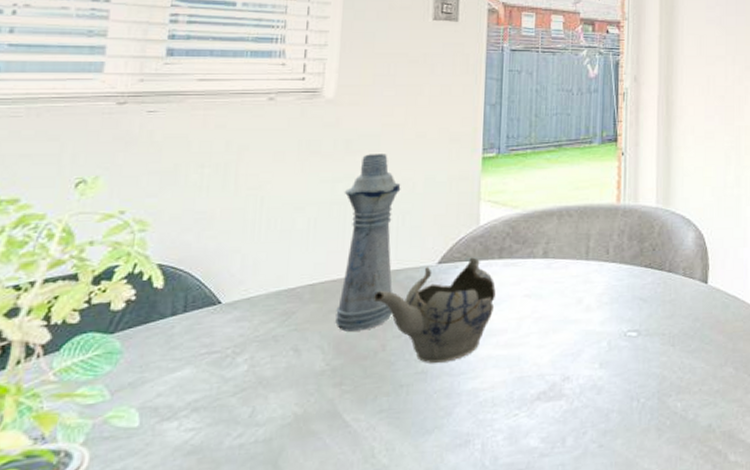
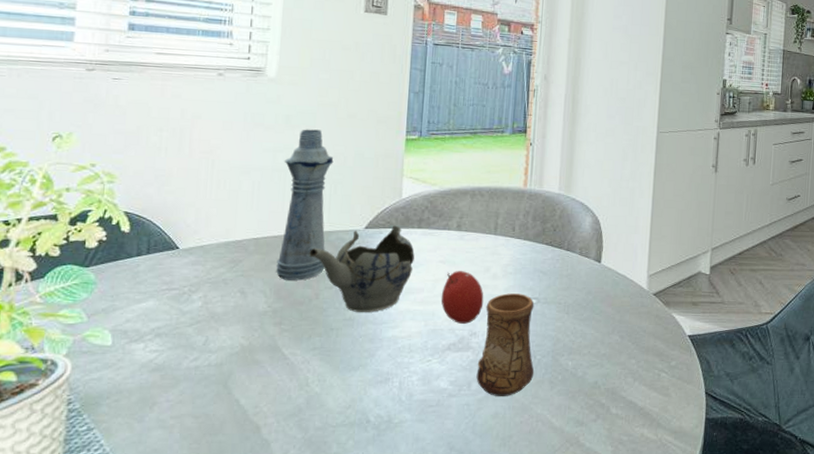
fruit: none [527,305,577,368] -> present [441,271,484,324]
cup: none [571,326,639,452] -> present [476,293,535,396]

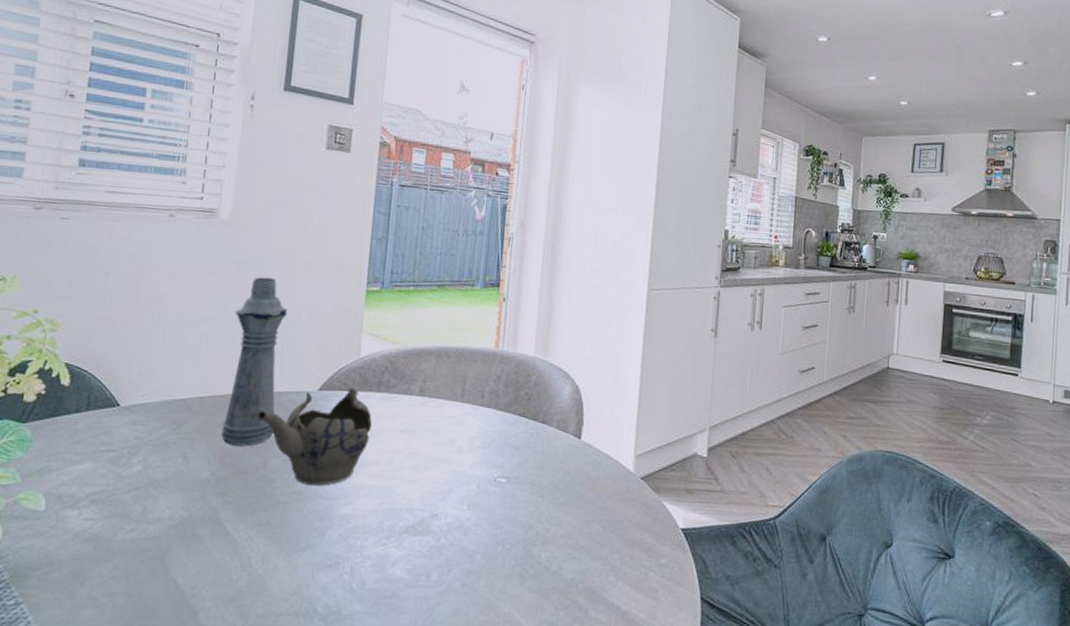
fruit: present [441,271,484,324] -> none [399,442,448,504]
cup: present [476,293,535,396] -> none [436,470,504,590]

